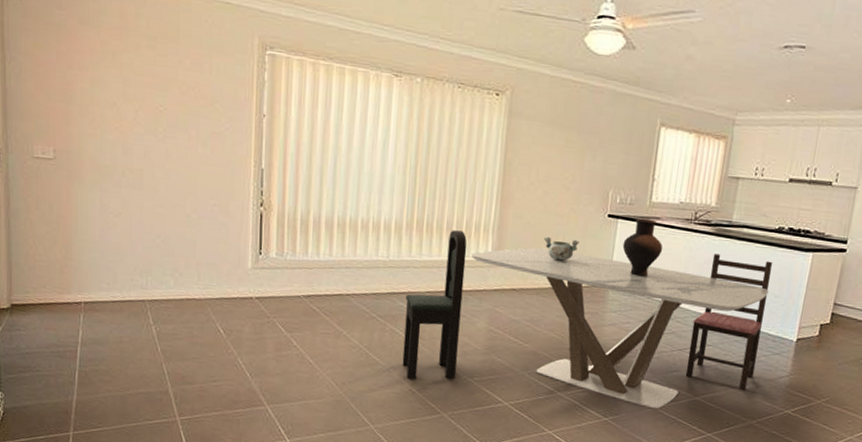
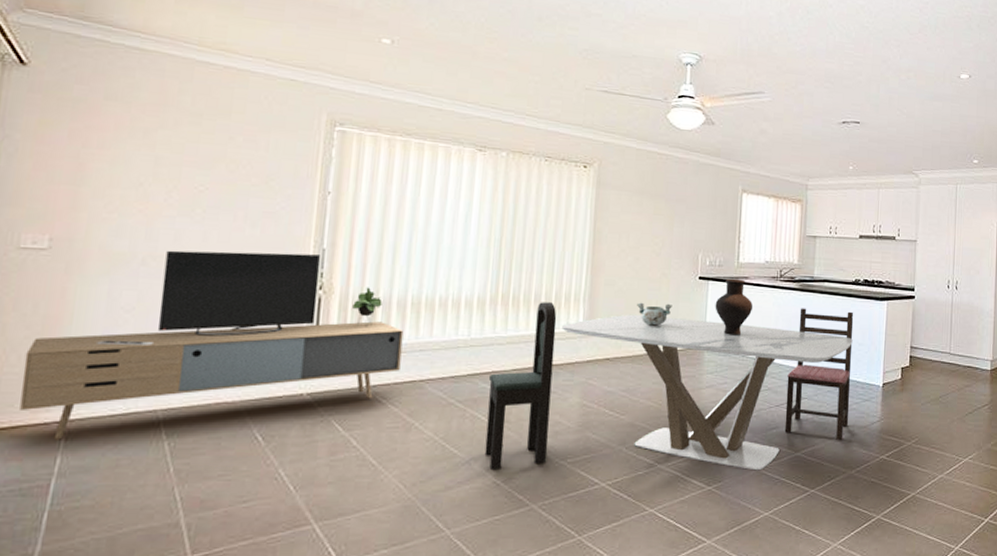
media console: none [49,164,332,317] -> present [20,250,404,440]

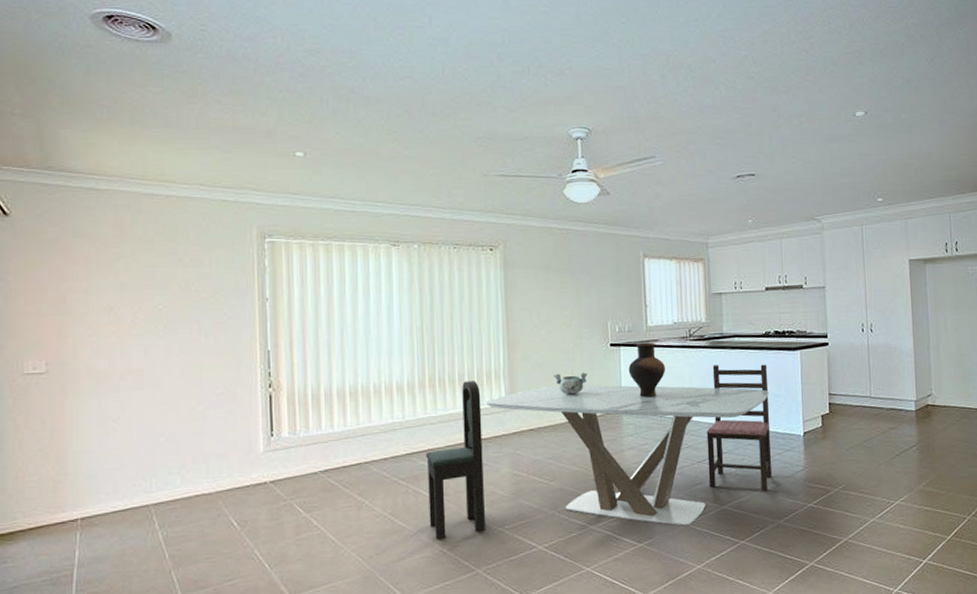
media console: present [20,250,404,440] -> none [40,356,346,536]

